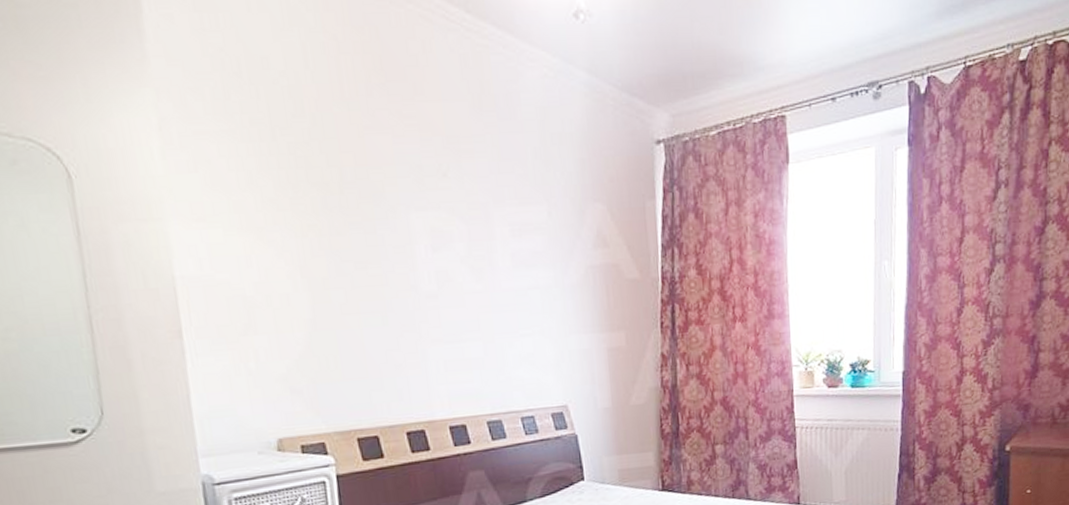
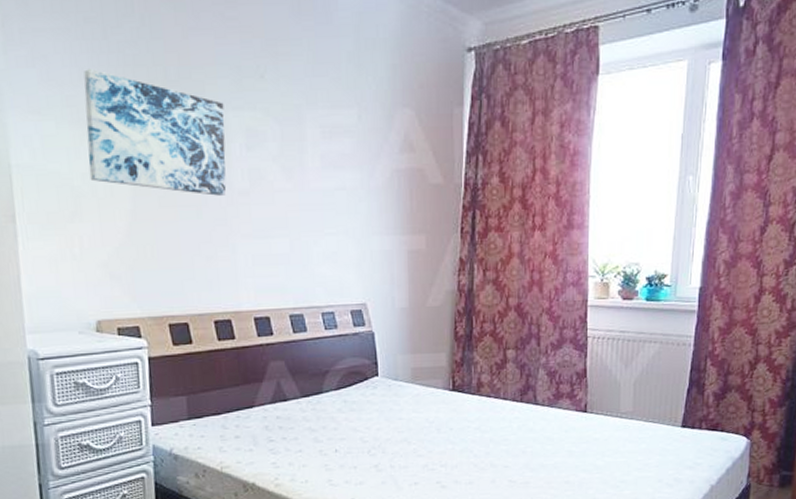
wall art: none [252,172,413,301] -> present [84,69,227,196]

